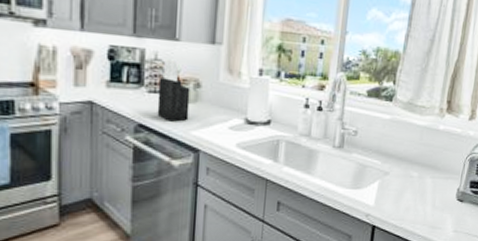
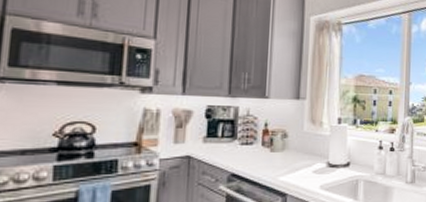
knife block: present [157,58,190,122] -> none [248,114,278,170]

